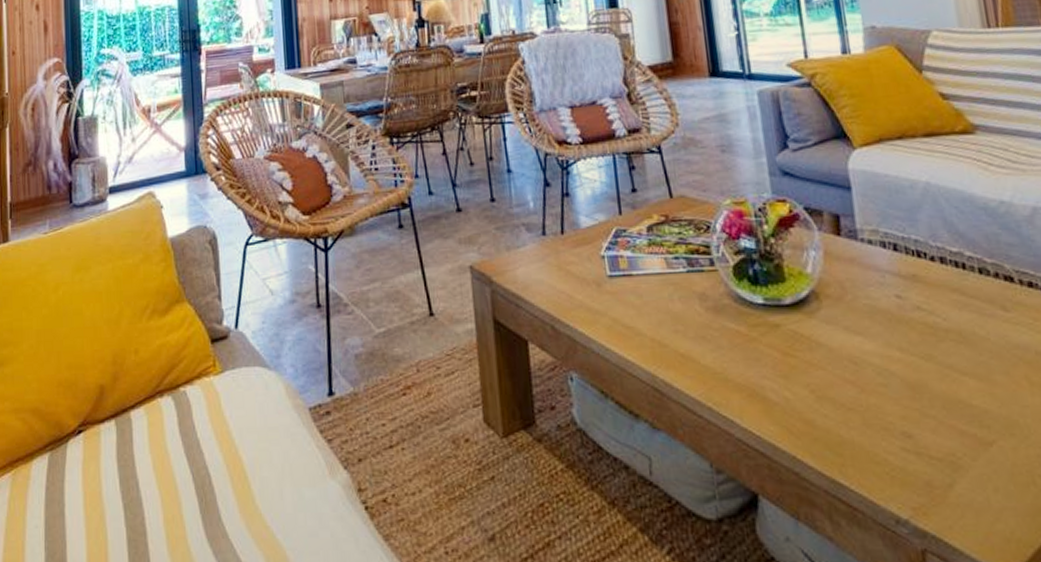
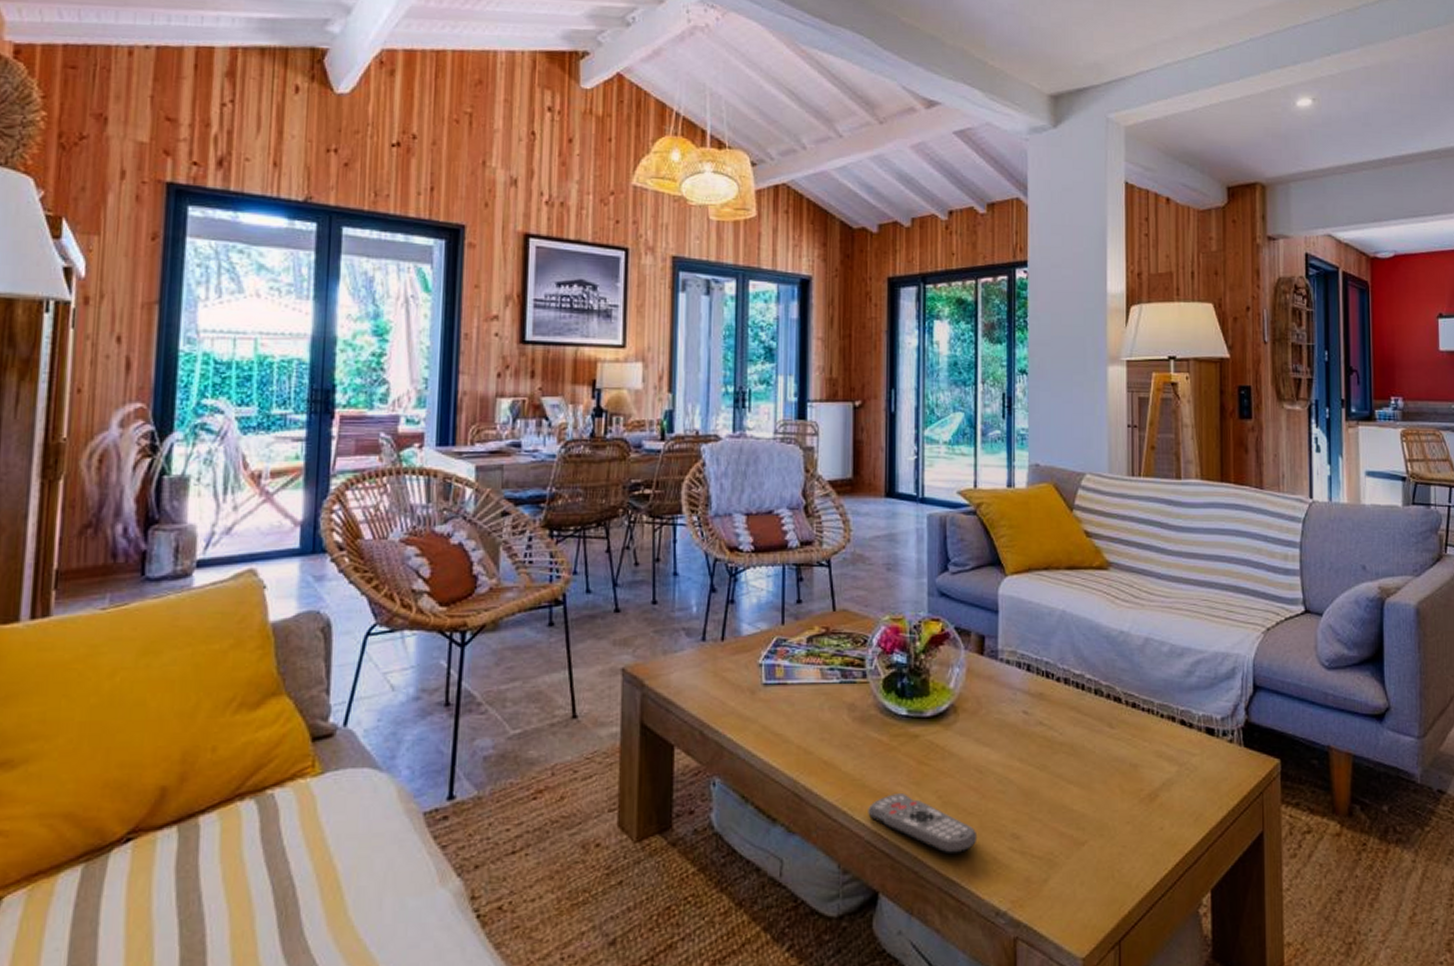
remote control: none [734,387,862,455] -> present [868,793,978,855]

